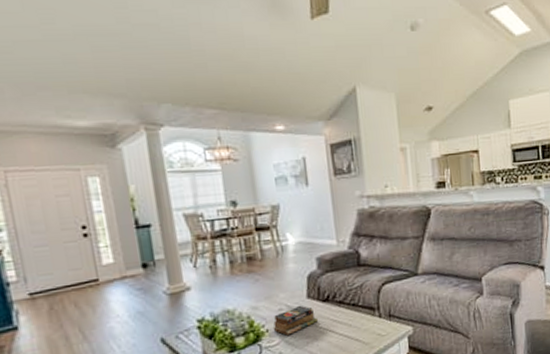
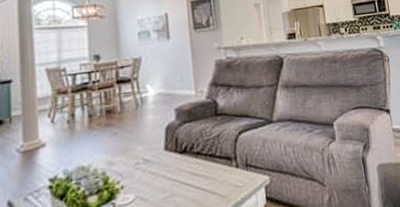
books: present [272,305,318,336] -> none [128,158,174,192]

